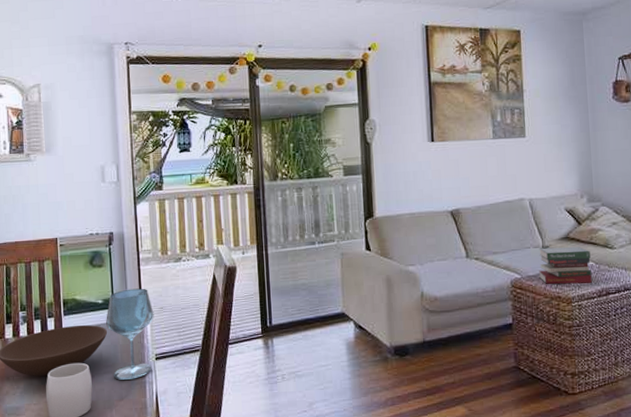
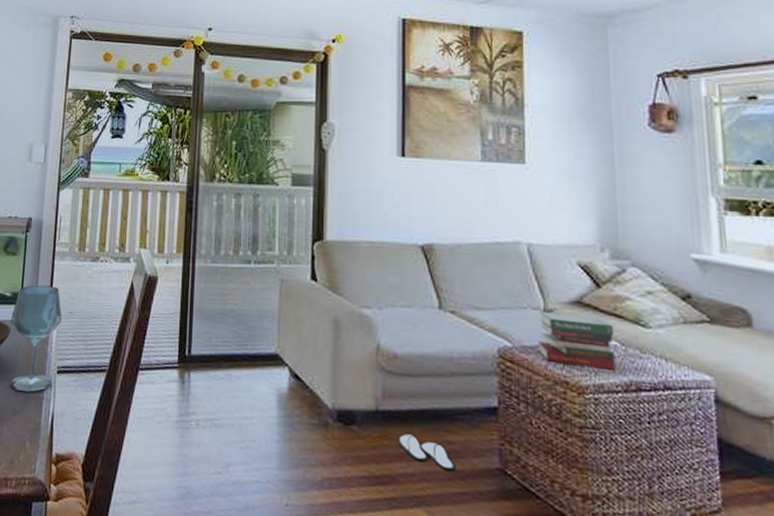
slippers: none [441,354,484,376] -> present [397,434,455,472]

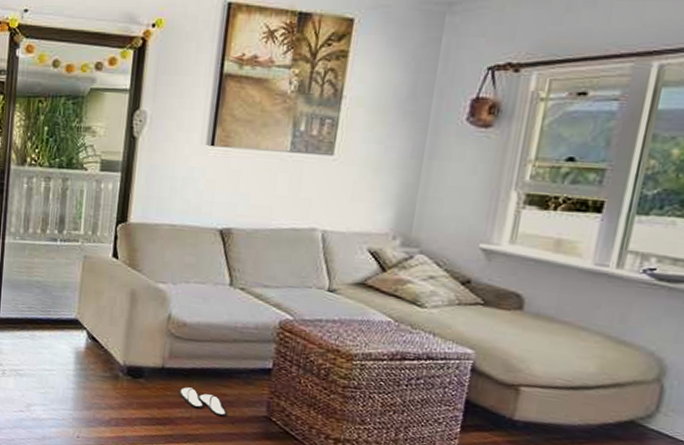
books: present [538,311,615,370] -> none [317,290,391,342]

